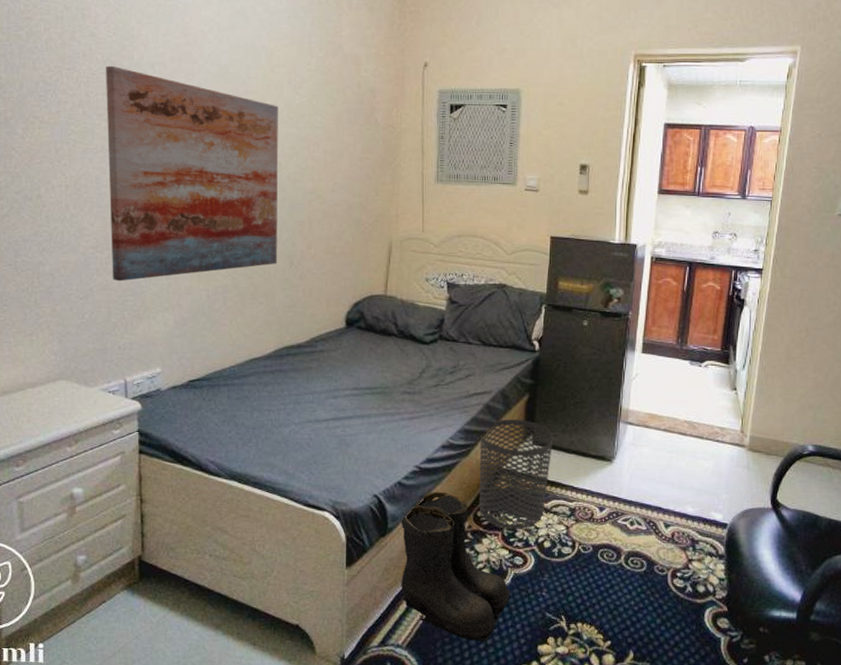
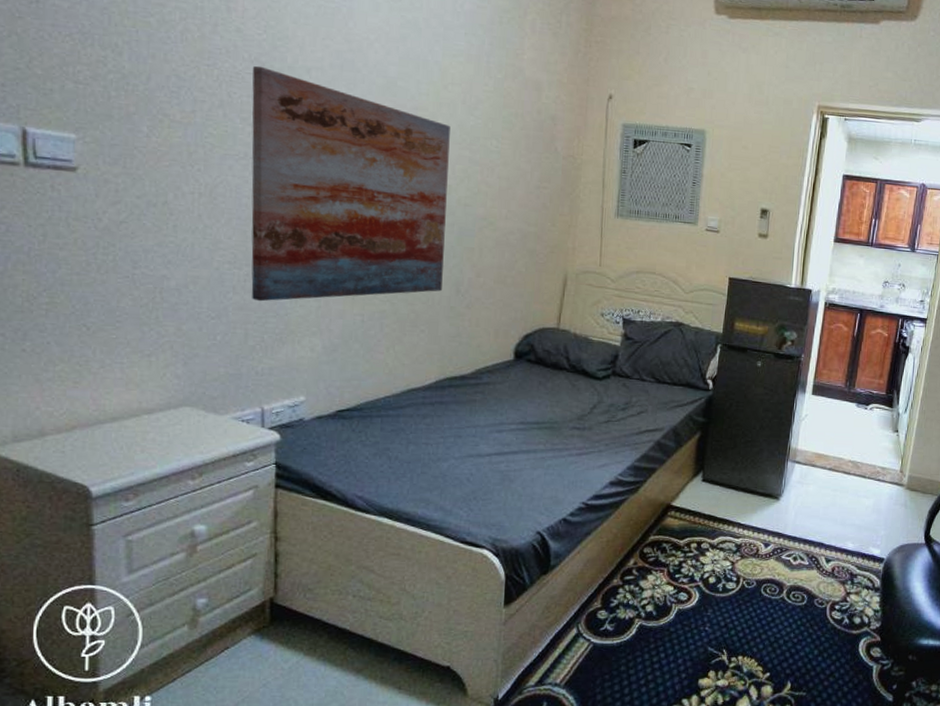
boots: present [401,491,511,642] -> none [561,528,675,678]
waste bin: present [479,418,553,529] -> none [646,456,723,565]

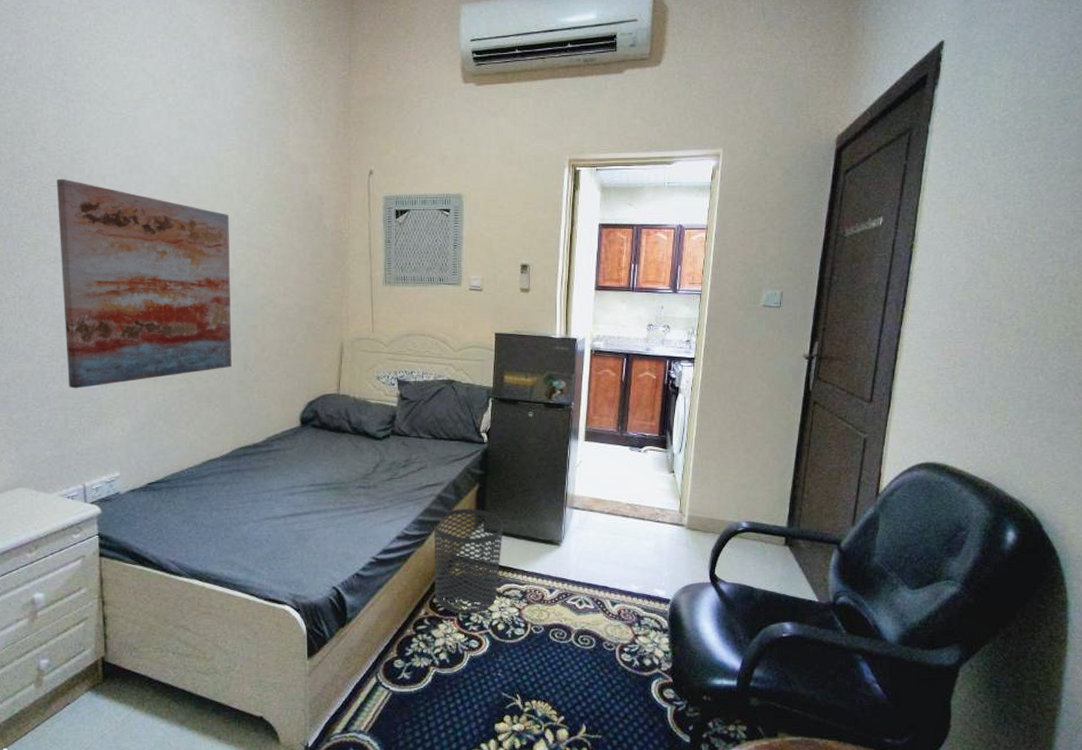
waste bin: none [646,456,723,565] -> present [434,508,503,614]

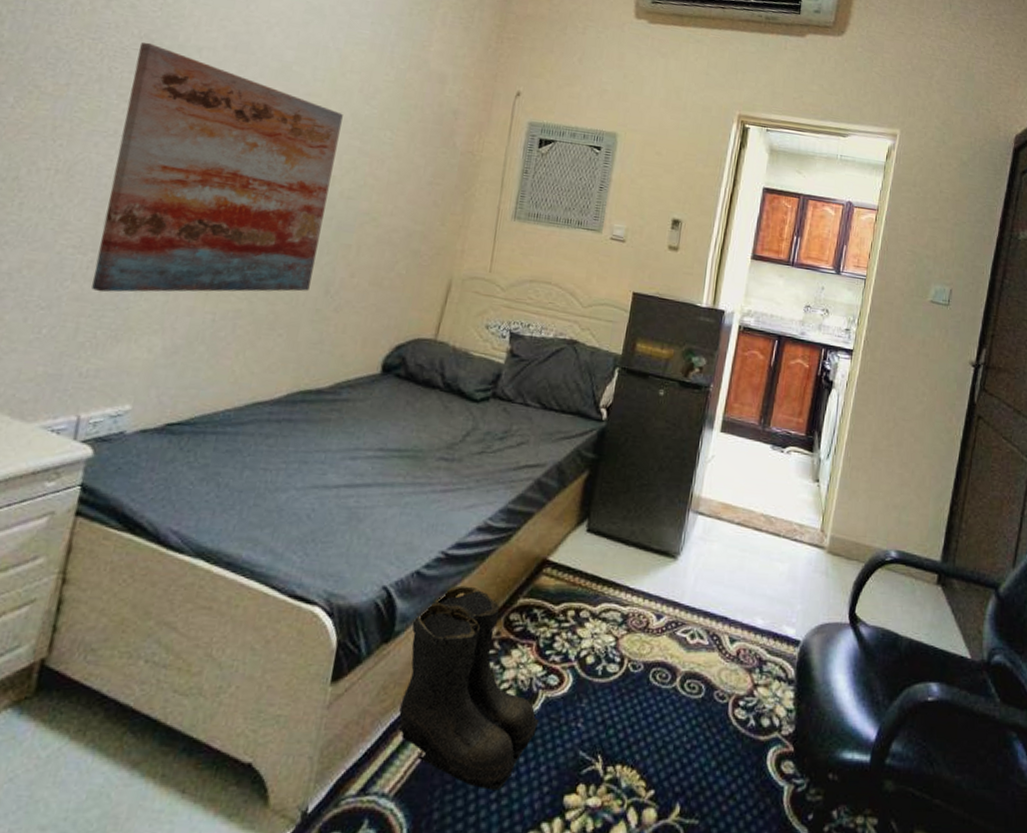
boots: none [359,581,468,724] -> present [398,585,540,791]
waste bin: present [434,508,503,614] -> none [513,499,612,639]

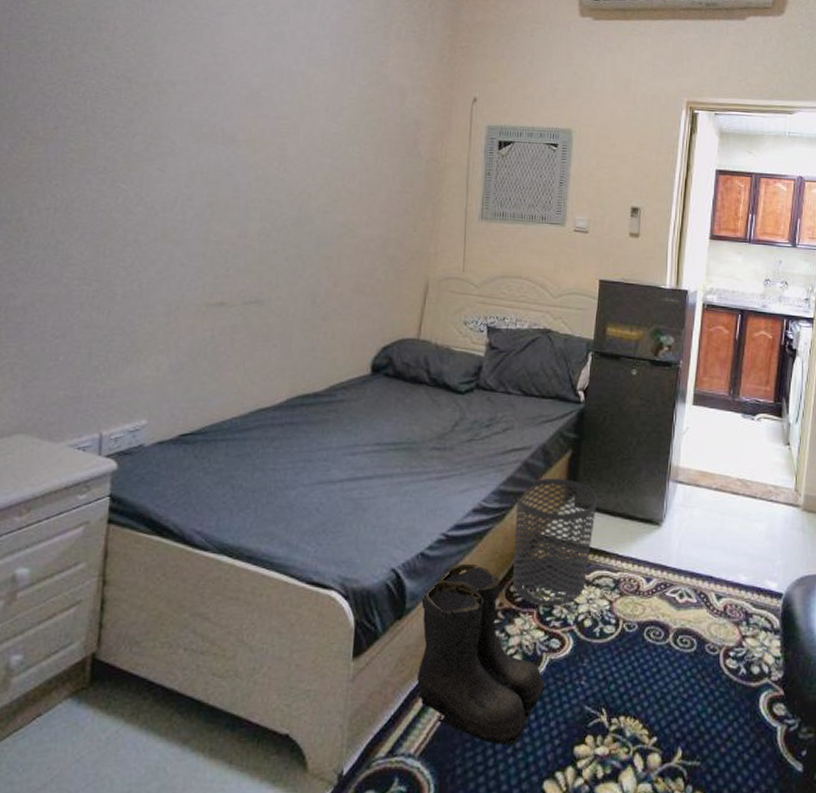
wall art: present [91,42,343,293] -> none [99,81,312,319]
waste bin: none [513,499,612,639] -> present [513,477,597,606]

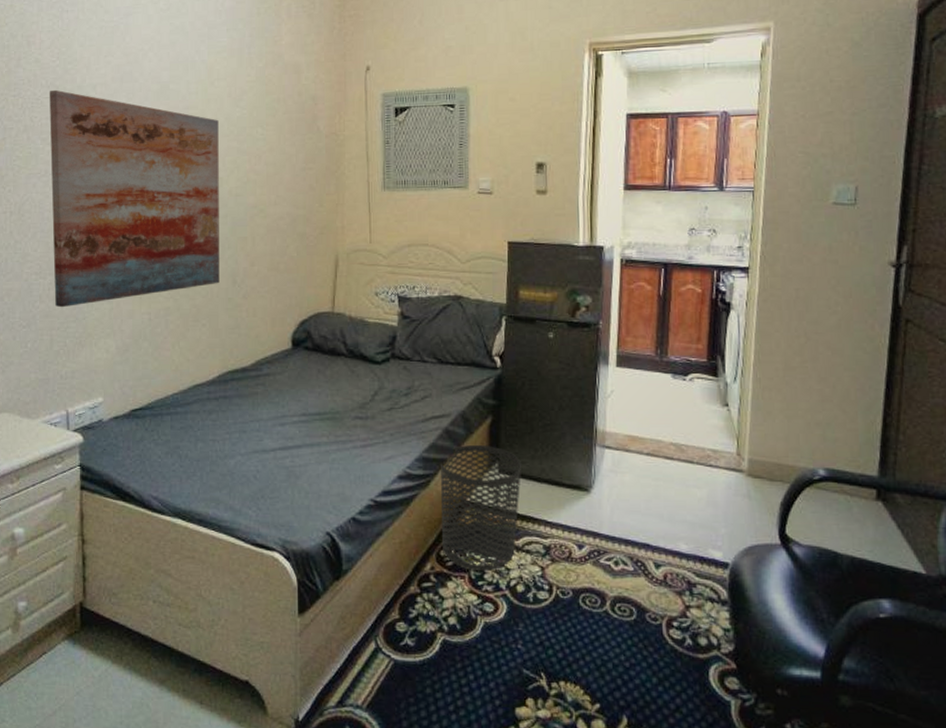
wall art: none [99,81,312,319] -> present [49,89,219,308]
boots: present [417,563,546,746] -> none [356,528,482,703]

